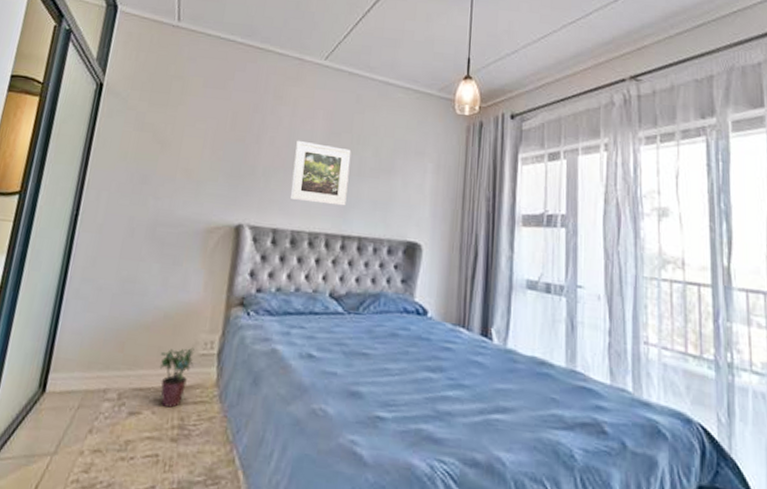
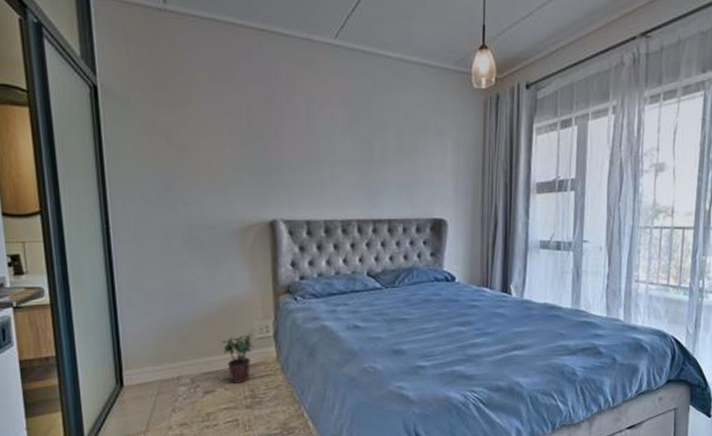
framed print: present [289,140,352,206] -> none [317,130,373,192]

